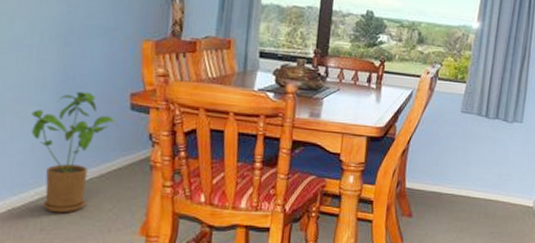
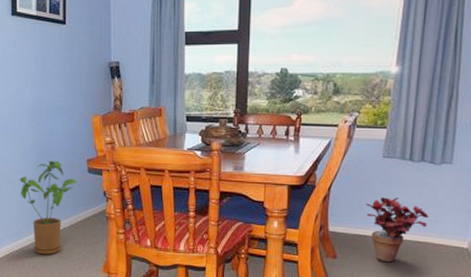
potted plant: none [443,153,500,220] -> present [365,197,429,262]

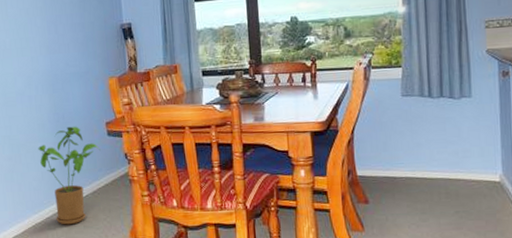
potted plant: present [365,197,429,262] -> none [390,136,456,202]

